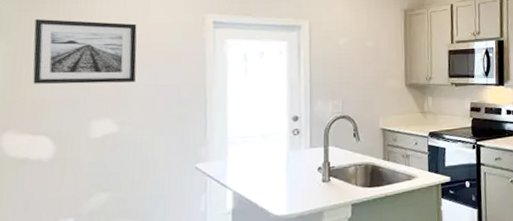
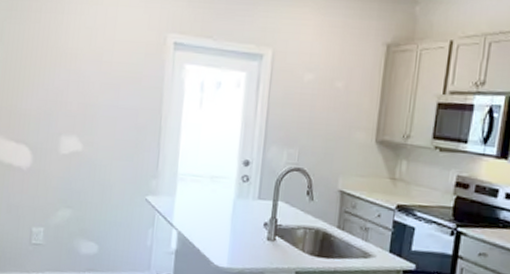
wall art: present [32,19,137,84] -> none [18,28,105,101]

